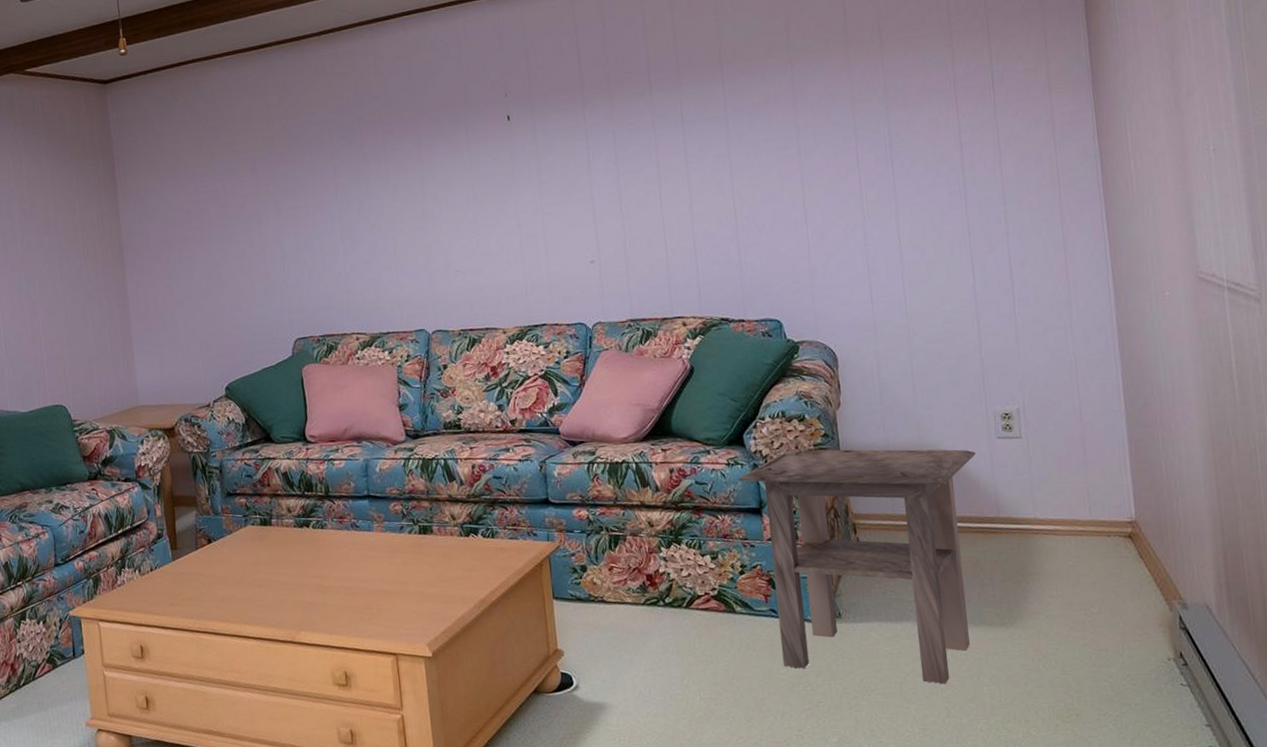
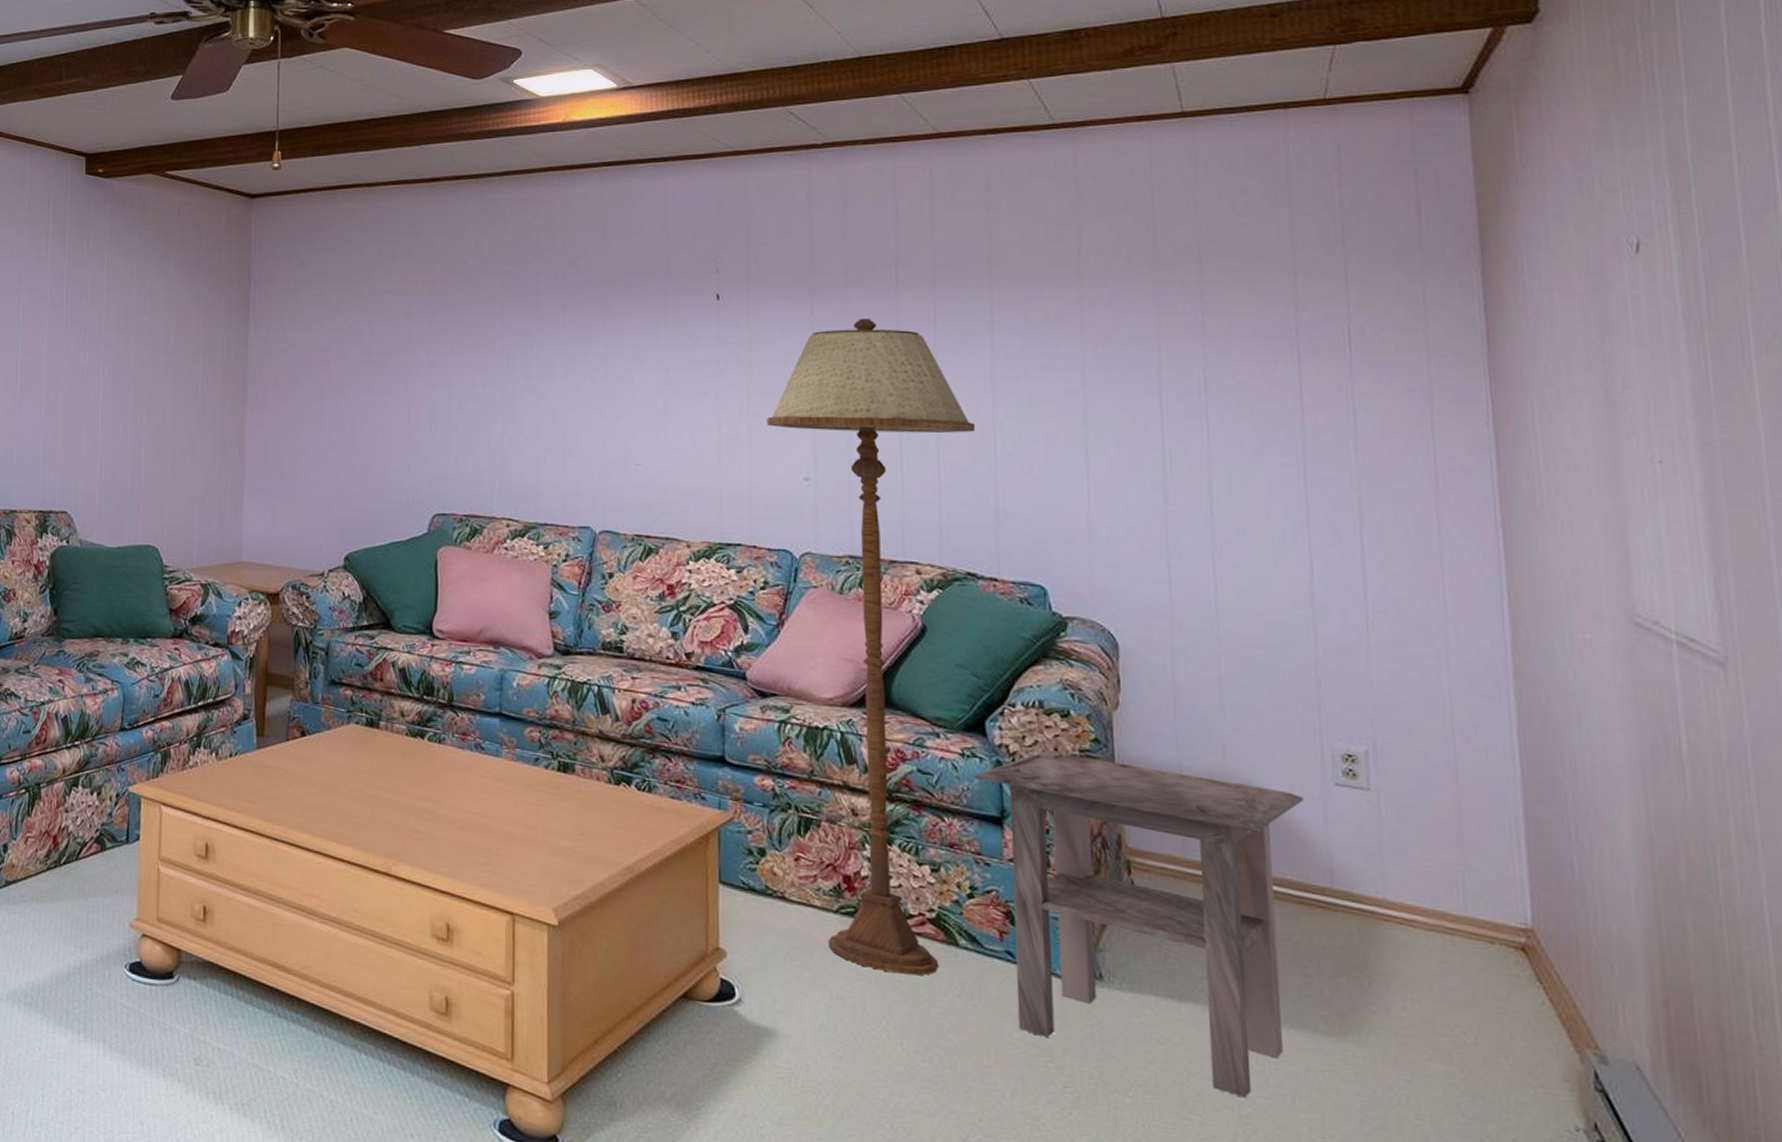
floor lamp: none [556,119,722,643] -> present [767,318,976,976]

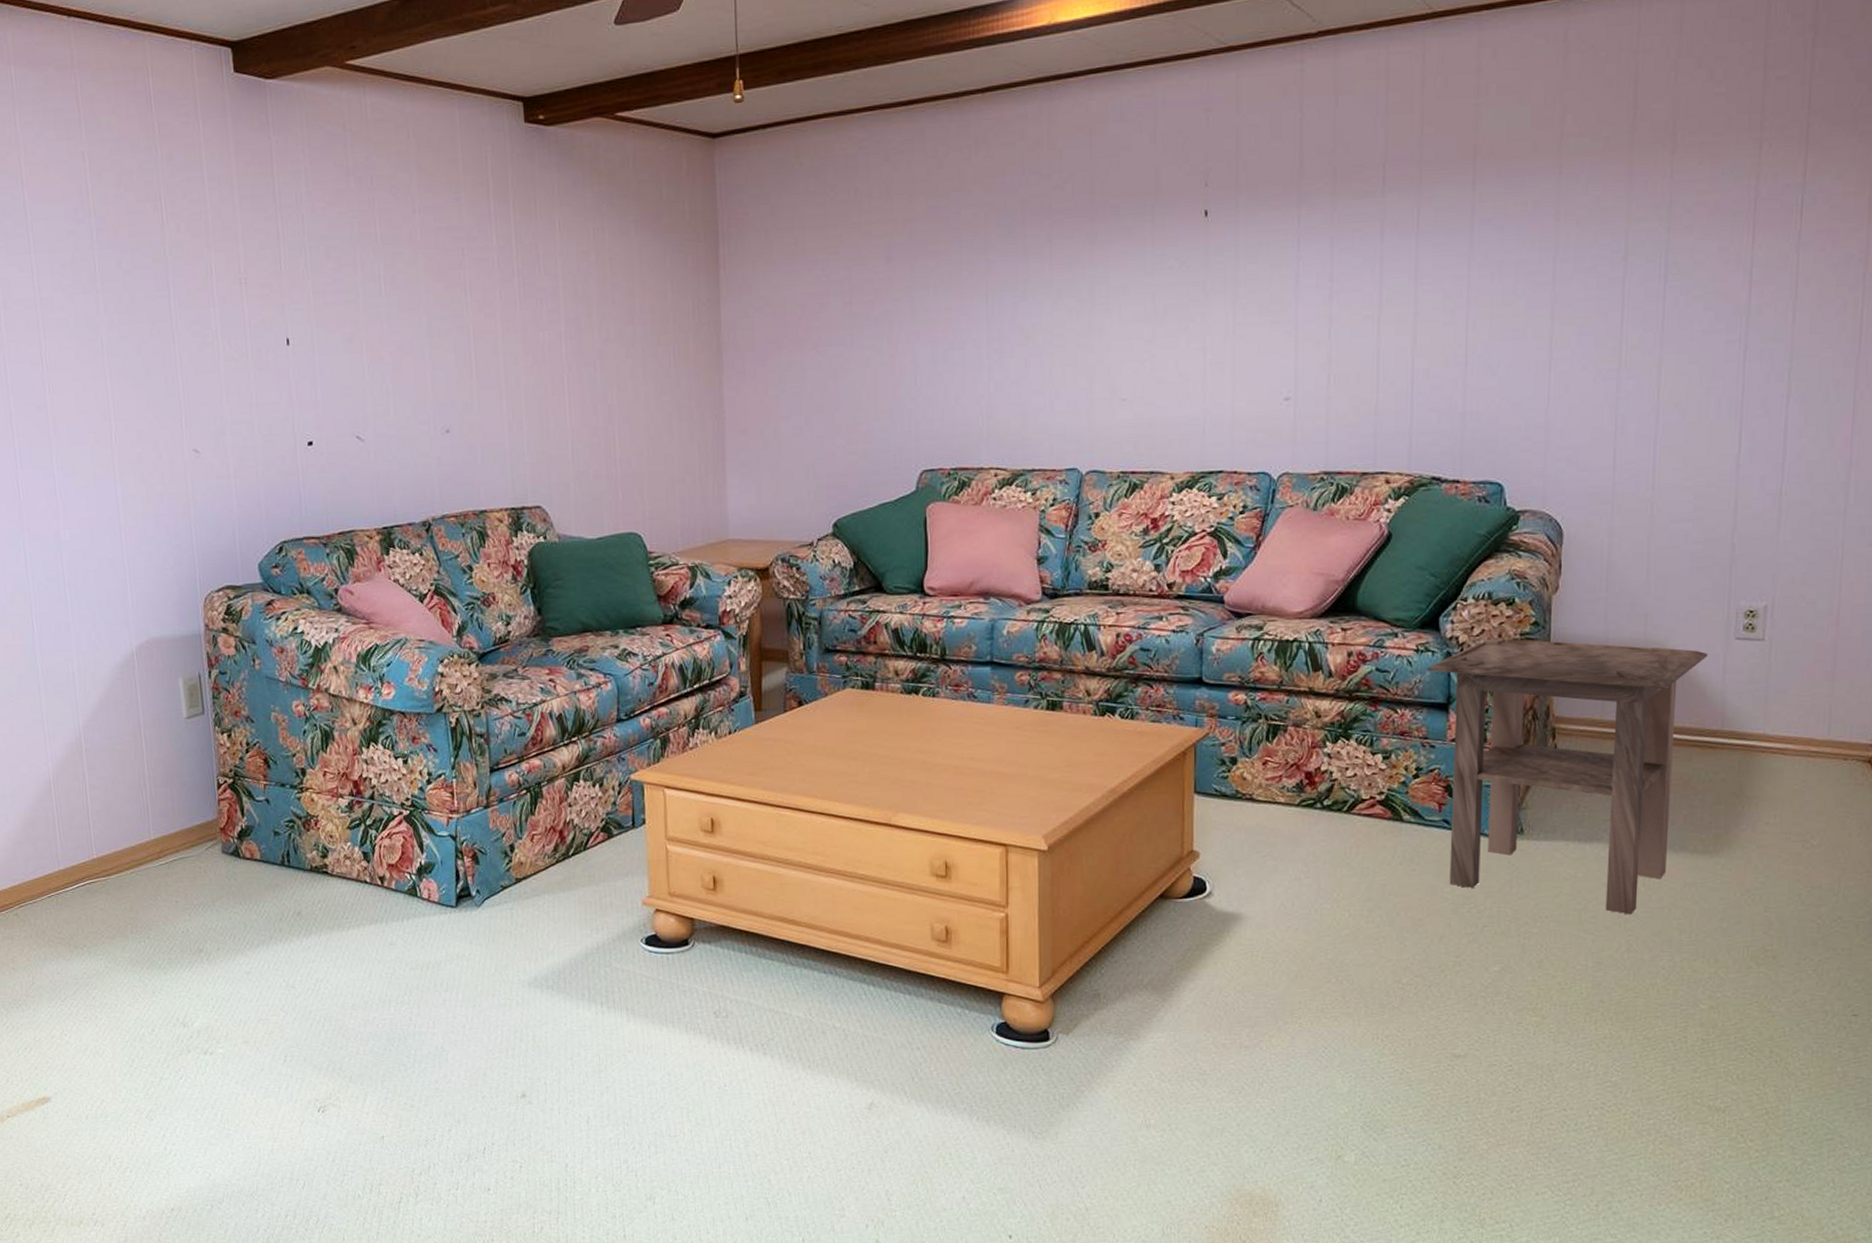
floor lamp: present [767,318,976,976] -> none [1251,225,1450,852]

